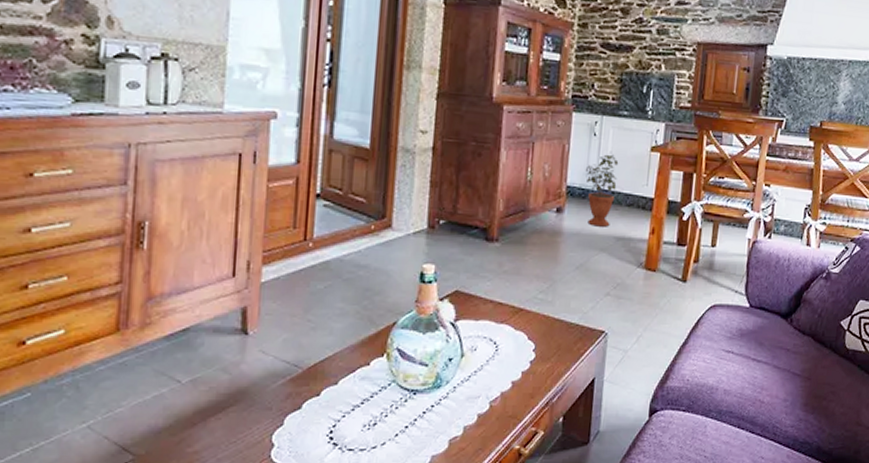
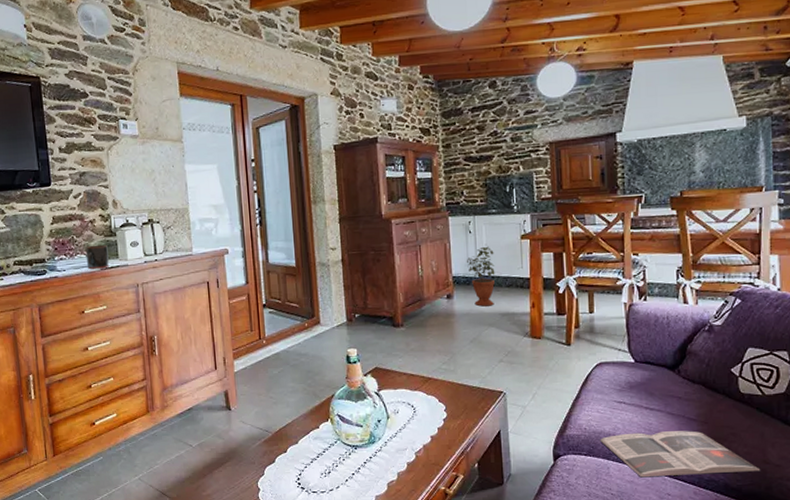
mug: none [48,77,88,114] -> present [85,244,109,270]
magazine: none [701,387,853,438] -> present [600,430,761,478]

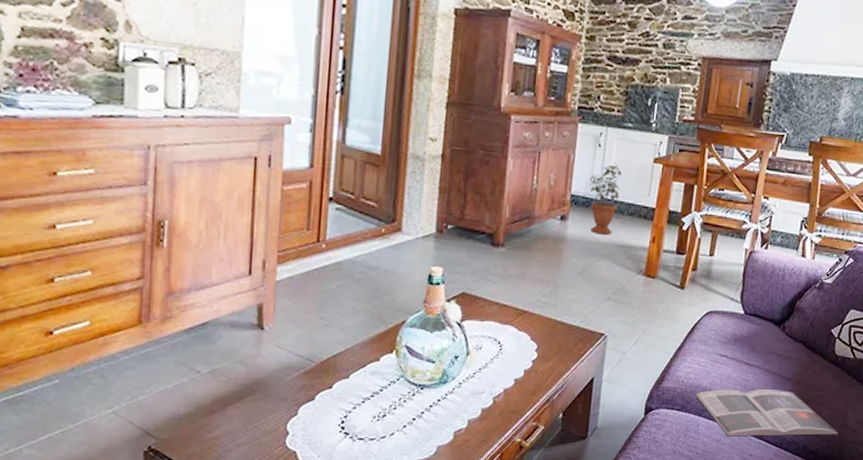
mug: present [85,244,109,270] -> none [70,79,108,116]

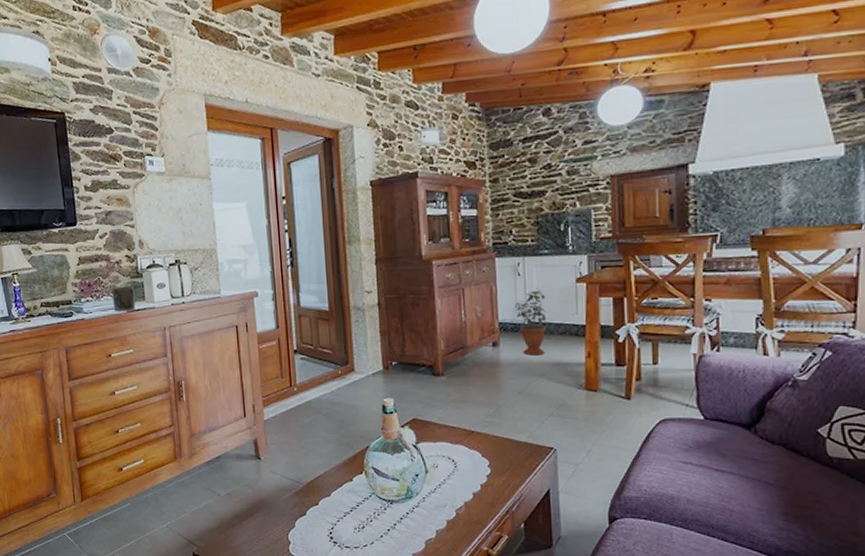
mug: none [70,79,108,116] -> present [111,286,136,312]
magazine: present [695,389,839,437] -> none [662,496,850,546]

